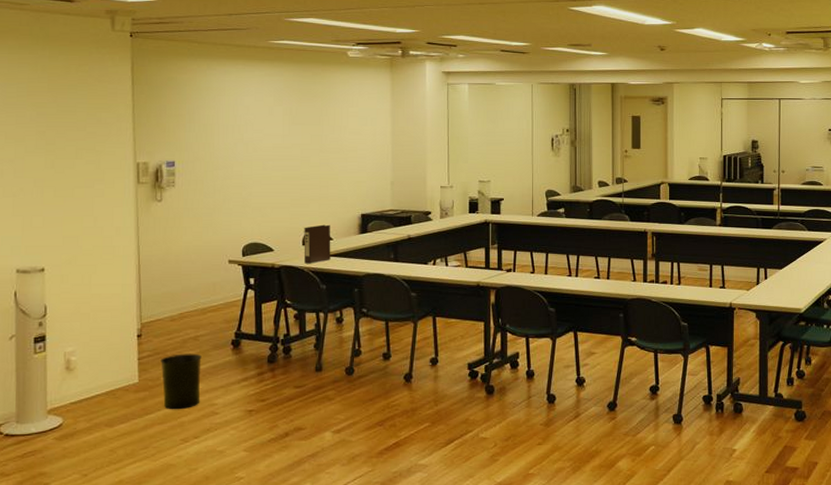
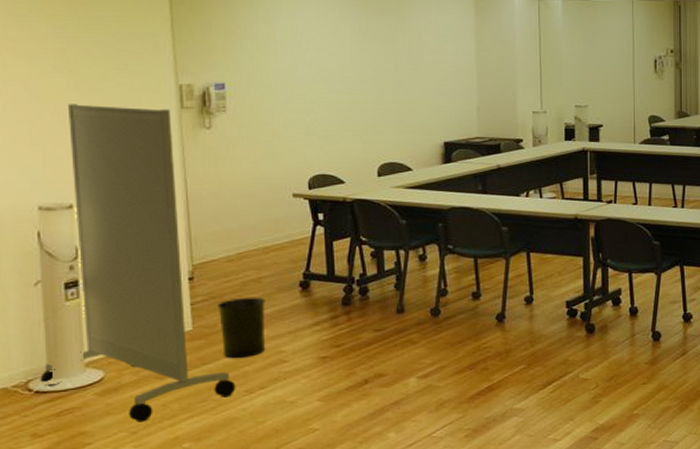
whiteboard: none [9,180,174,466] -> present [40,104,236,422]
binder: present [304,224,331,264] -> none [379,154,411,197]

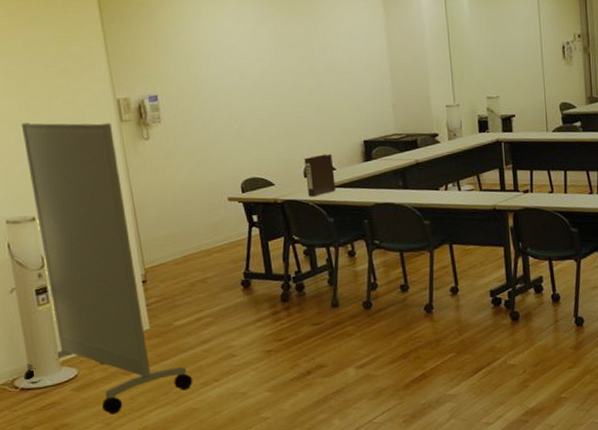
waste bin: present [217,297,266,358] -> none [170,296,216,354]
binder: none [379,154,411,197] -> present [304,153,336,197]

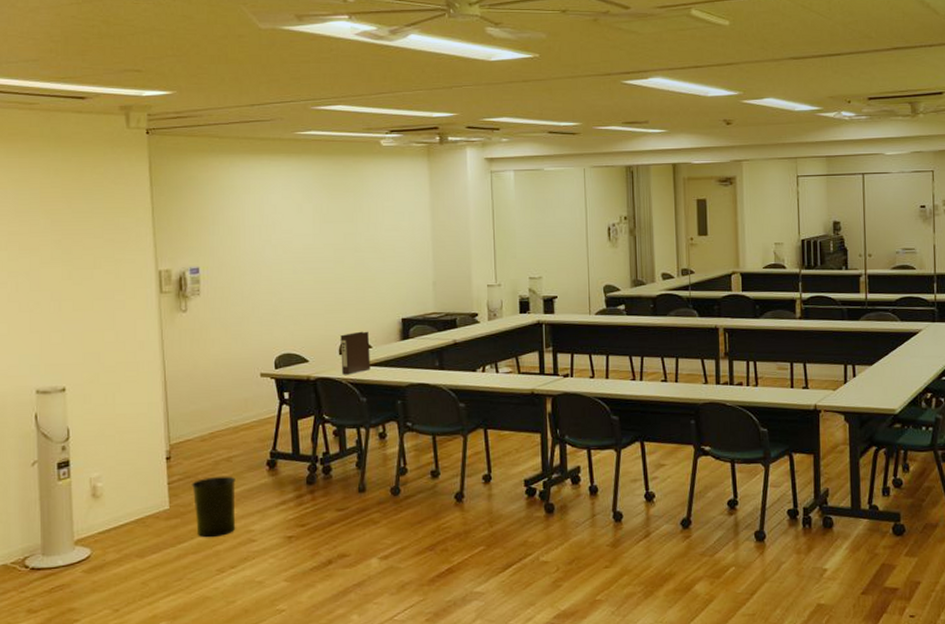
whiteboard: present [20,122,193,414] -> none [35,292,209,600]
waste bin: none [170,296,216,354] -> present [192,476,236,537]

